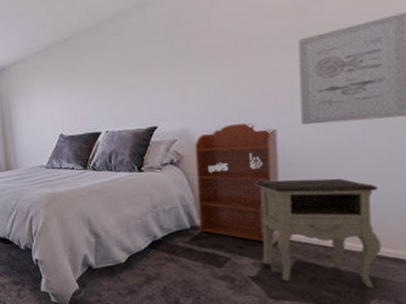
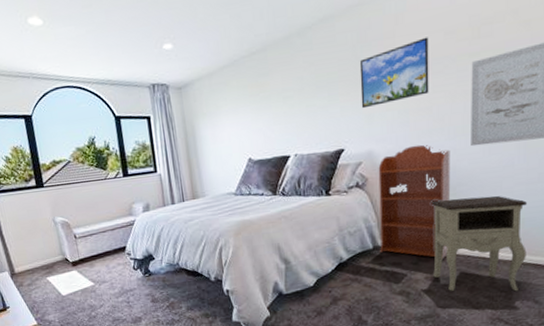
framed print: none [172,17,250,88] -> present [359,37,429,109]

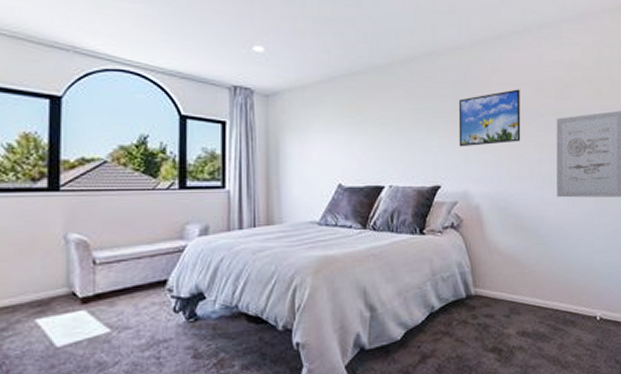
bookcase: present [378,144,451,260] -> none [473,190,540,313]
nightstand: present [431,195,527,292] -> none [522,248,607,350]

